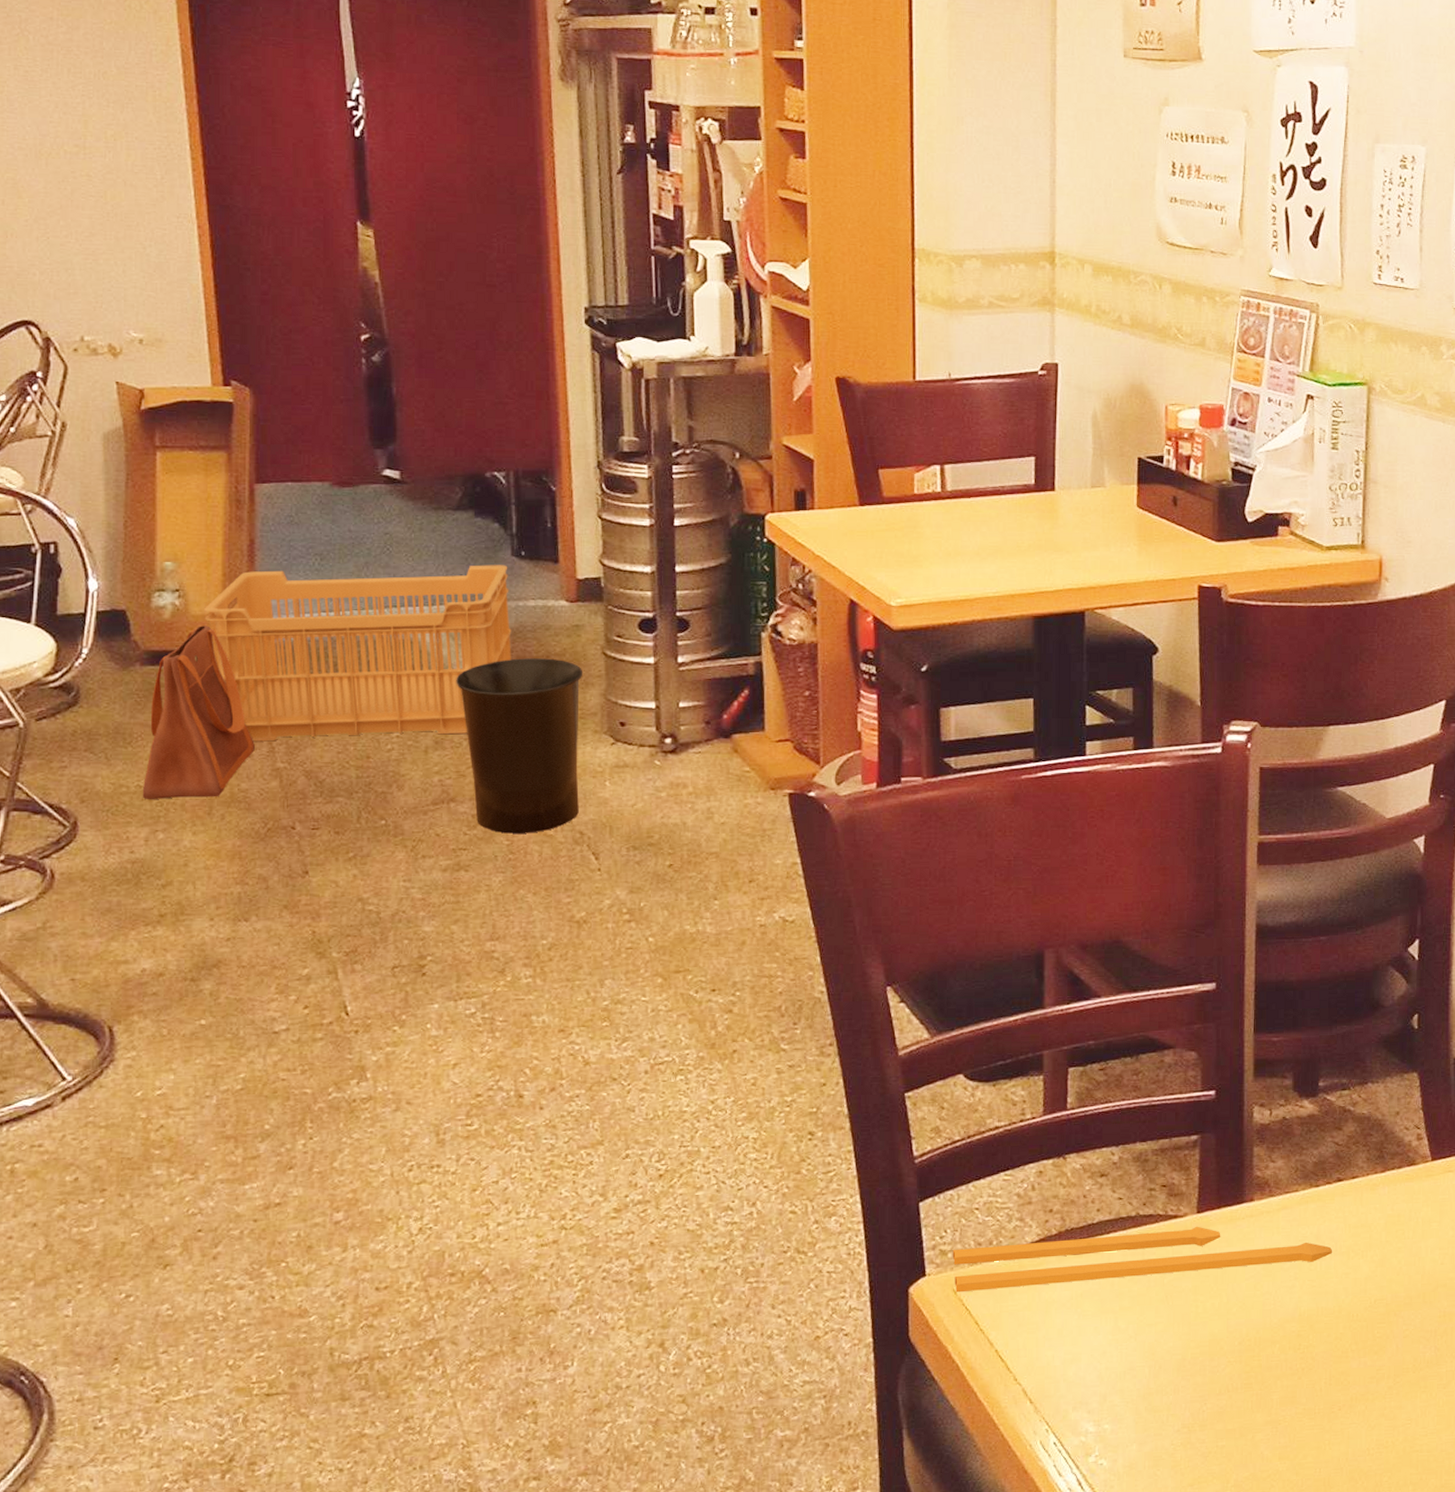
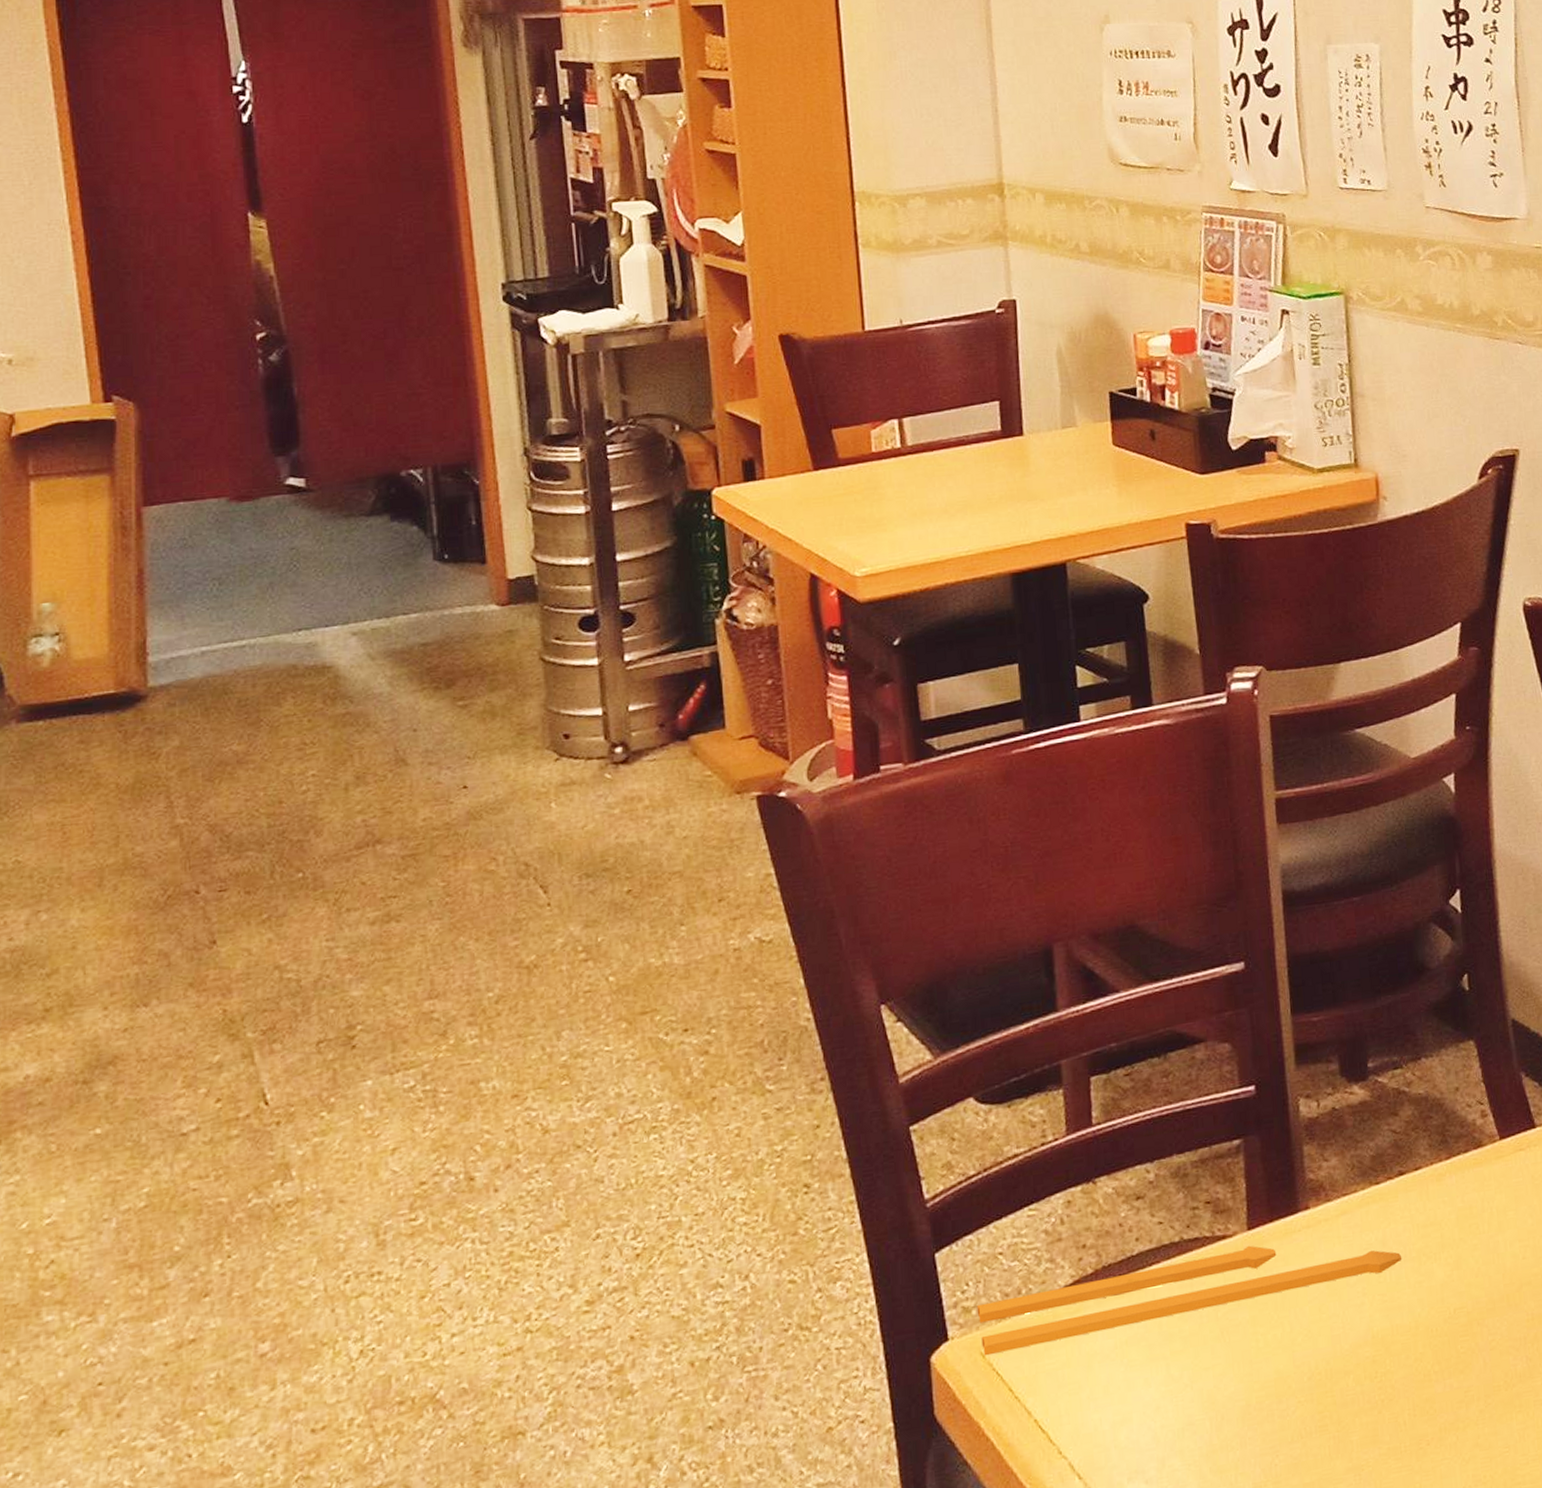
shopping bag: present [142,626,255,799] -> none [21,670,150,876]
plastic crate: present [204,565,512,742] -> none [88,571,438,798]
waste bin: present [456,658,583,834] -> none [377,670,523,874]

